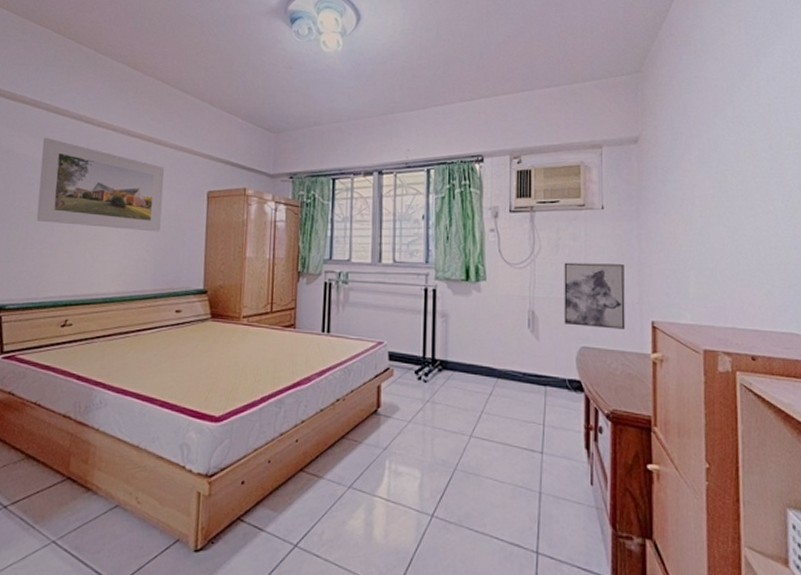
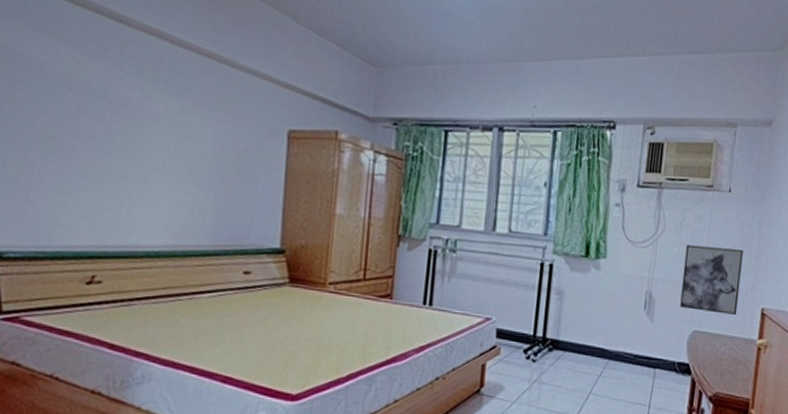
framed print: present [36,137,164,232] -> none [46,33,231,175]

